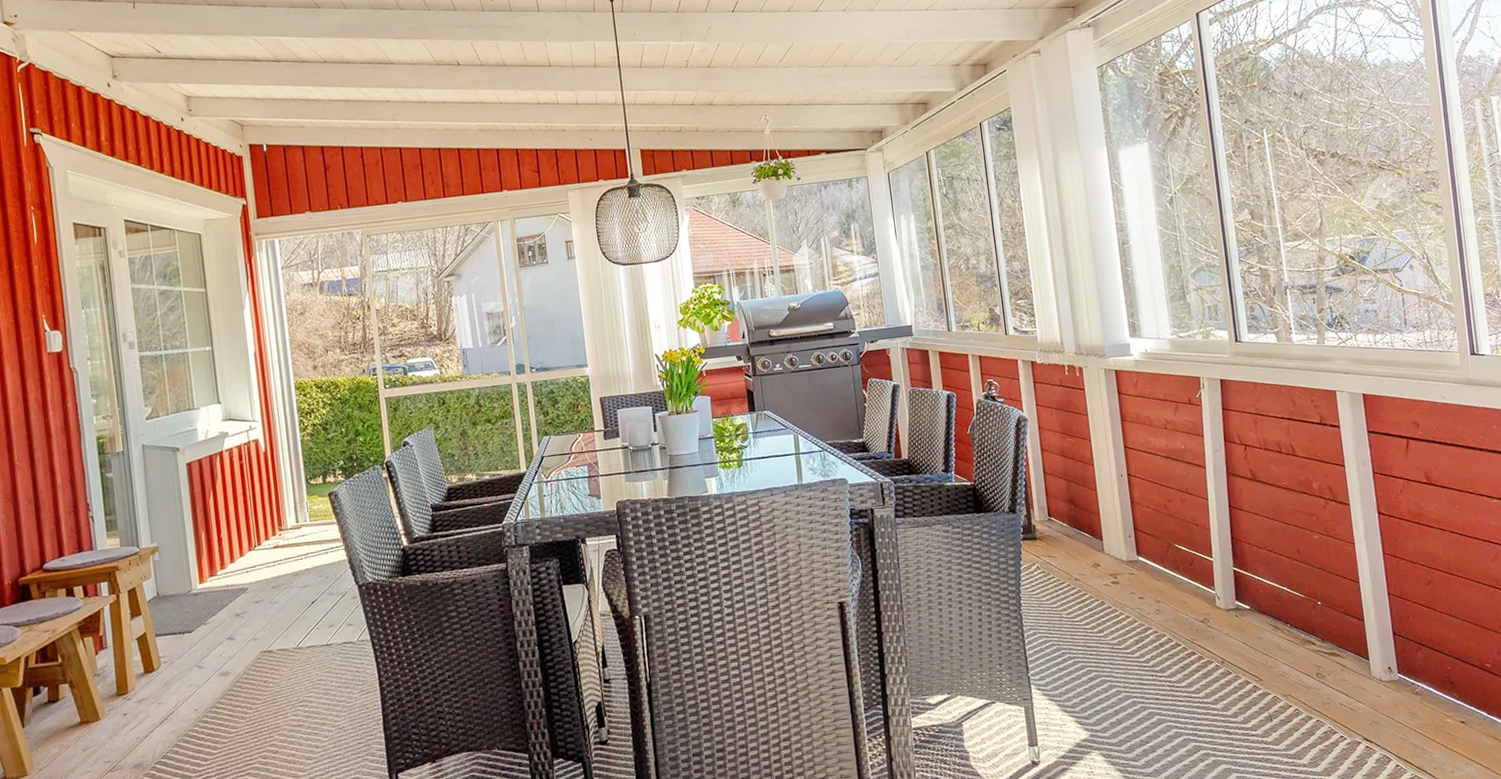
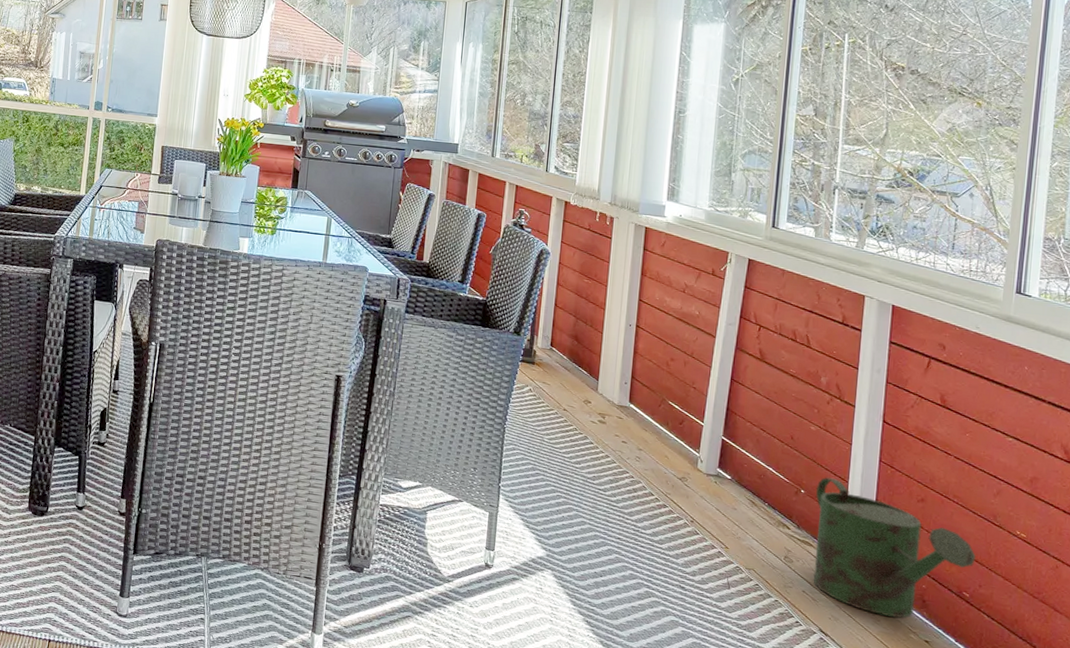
watering can: none [1331,582,1489,709] -> present [813,476,976,619]

